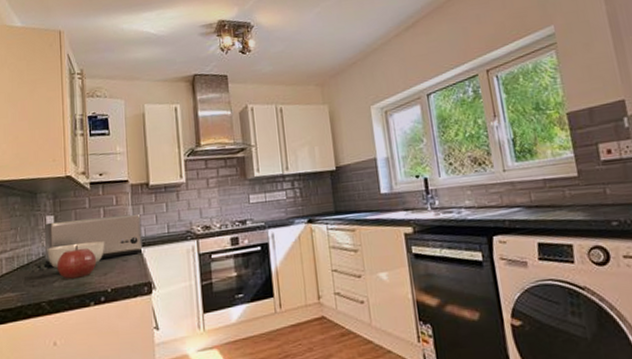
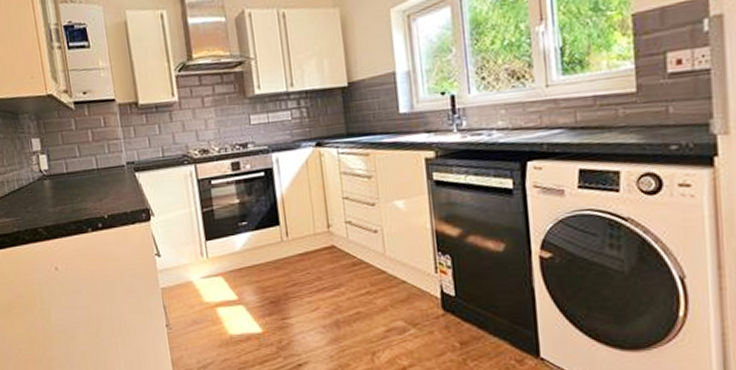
toaster: present [44,213,143,267] -> none [30,136,137,192]
bowl: present [47,240,105,270] -> none [36,164,97,196]
fruit: present [56,245,97,279] -> none [48,170,90,205]

